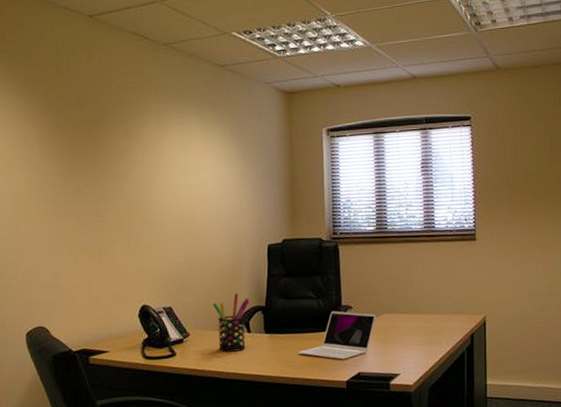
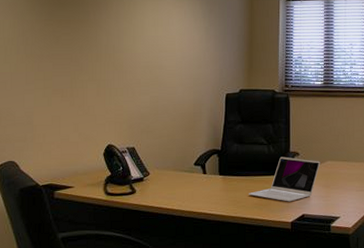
pen holder: present [212,293,249,352] -> none [172,137,206,191]

